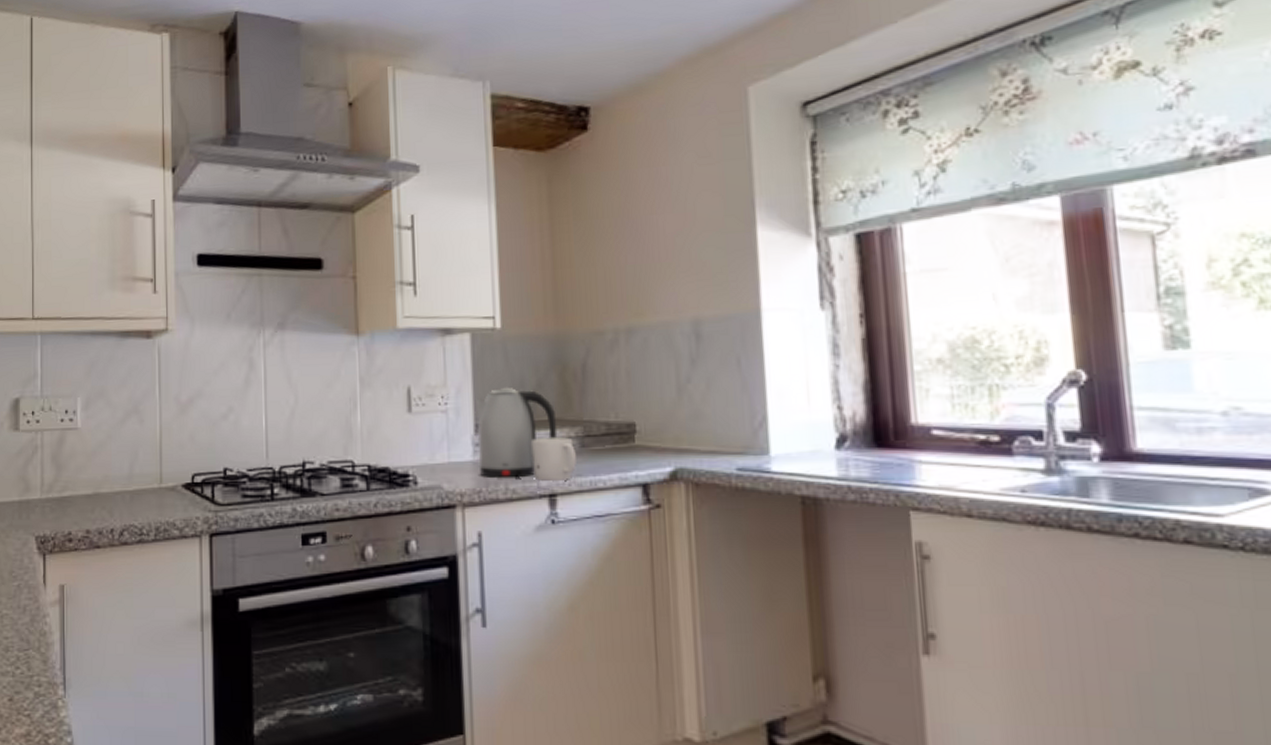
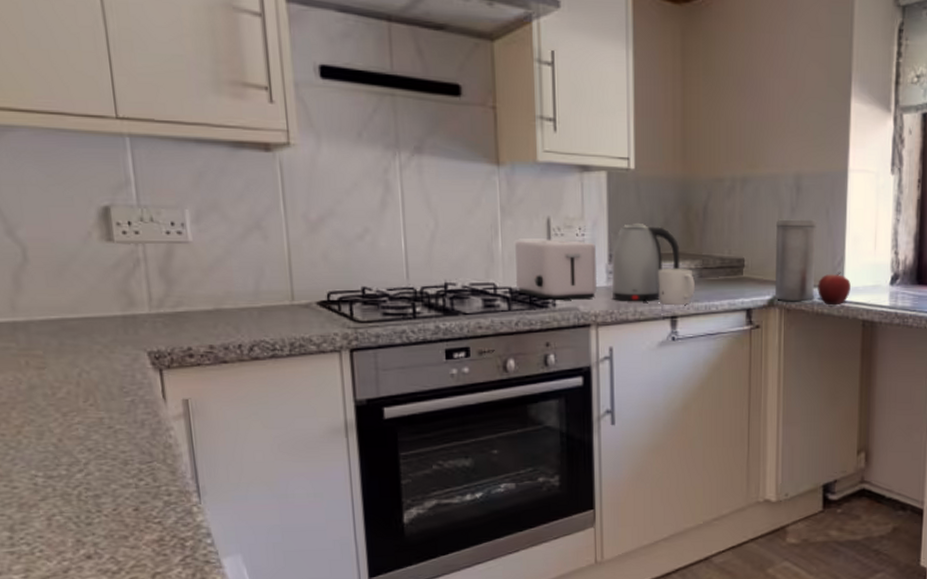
toaster: none [374,410,462,479] -> present [515,240,597,301]
canister: none [673,371,732,474] -> present [774,219,817,302]
fruit: none [734,433,780,478] -> present [817,271,851,306]

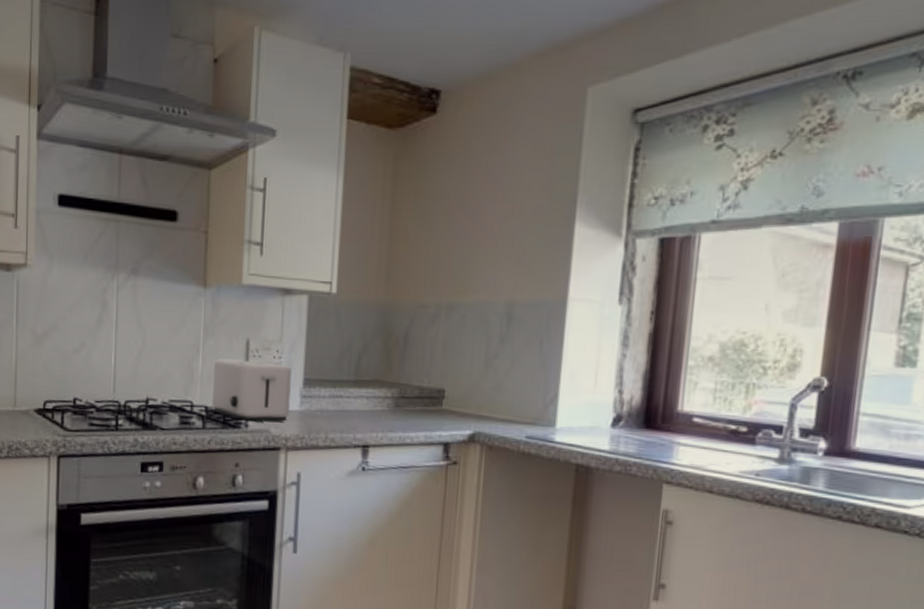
kettle: present [610,222,680,302] -> none [304,347,377,429]
mug: present [658,269,695,306] -> none [351,395,390,436]
canister: present [774,219,817,302] -> none [475,349,528,440]
fruit: present [817,271,851,306] -> none [525,408,564,446]

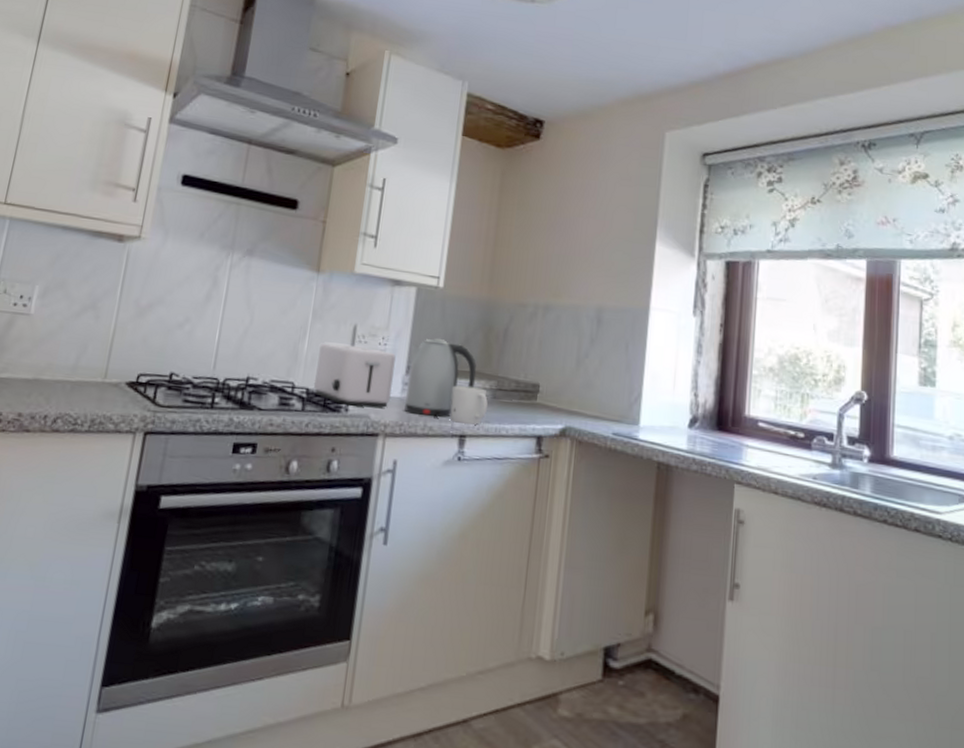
kettle: none [304,347,377,429] -> present [404,338,477,418]
mug: none [351,395,390,436] -> present [450,385,488,426]

